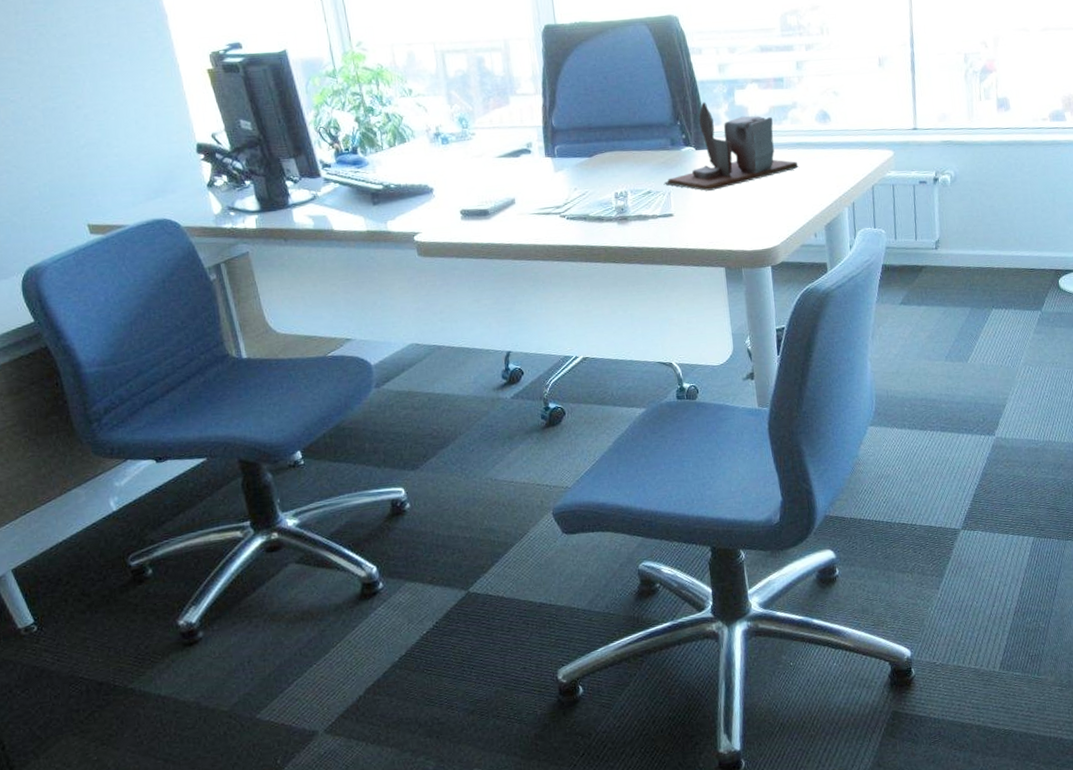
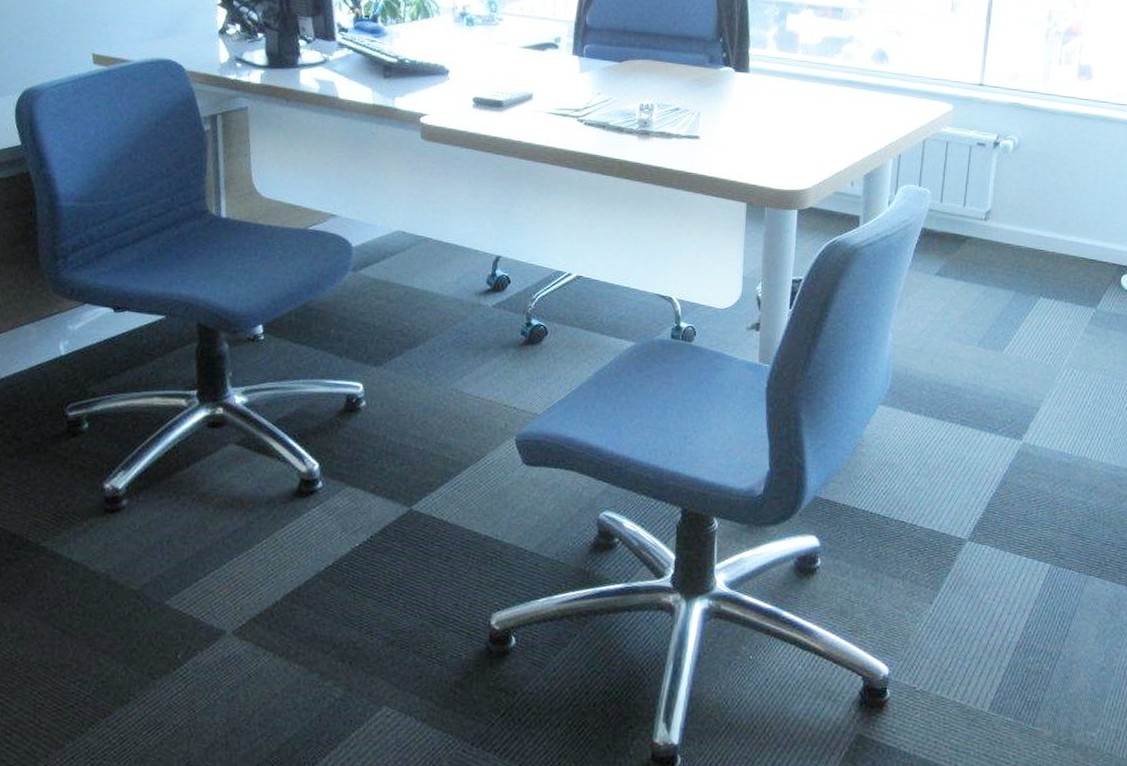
desk organizer: present [663,102,800,191] -> none [694,21,846,118]

